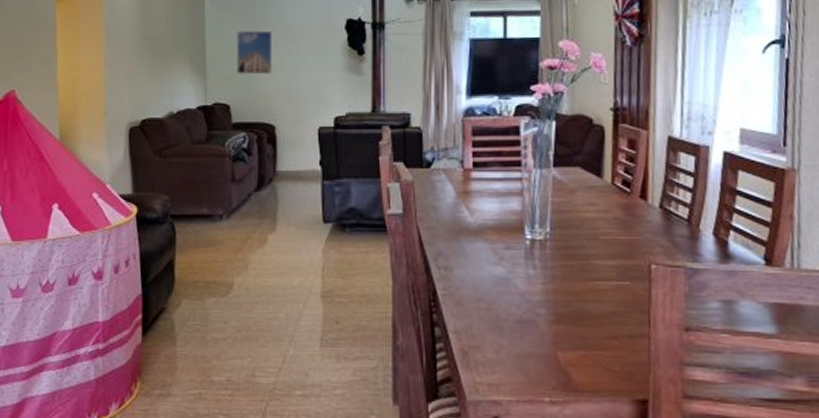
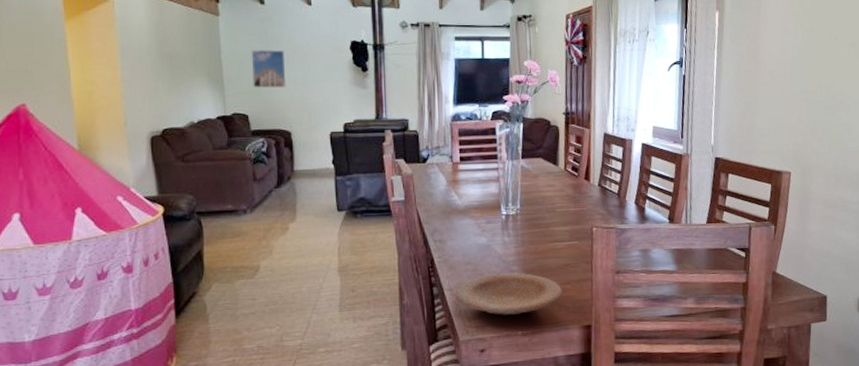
plate: none [462,315,607,375] -> present [455,272,562,316]

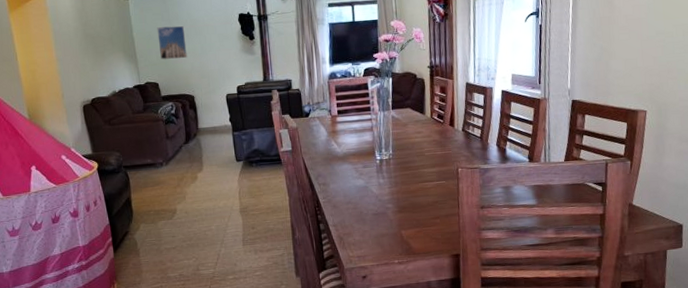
plate: present [455,272,562,316] -> none [338,210,433,247]

